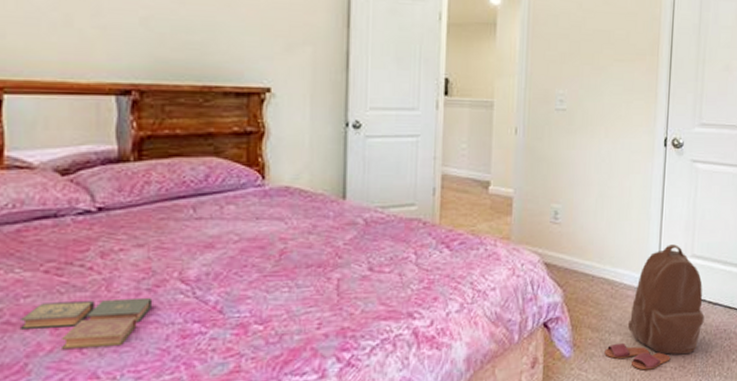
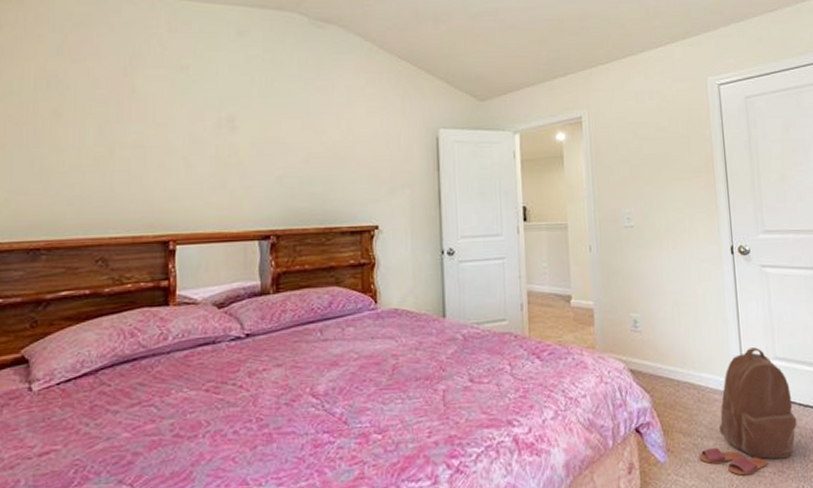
book: present [21,298,153,350] -> none [188,412,290,459]

